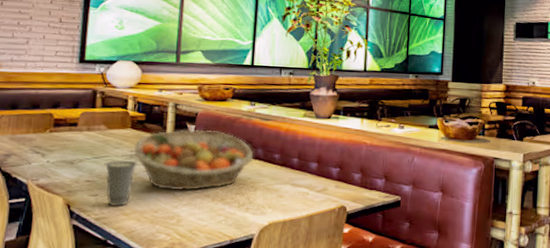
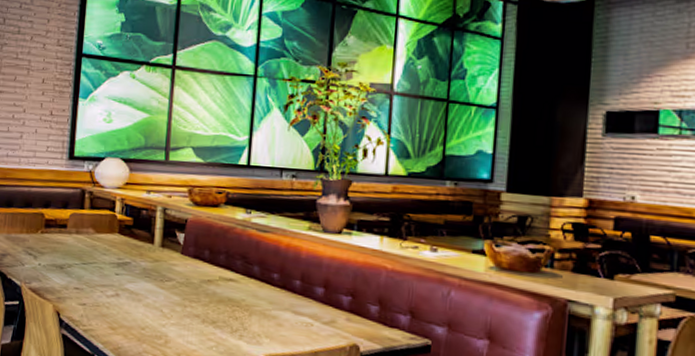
cup: present [104,160,138,207] -> none [92,268,126,320]
fruit basket: present [133,129,253,191] -> none [121,238,248,309]

